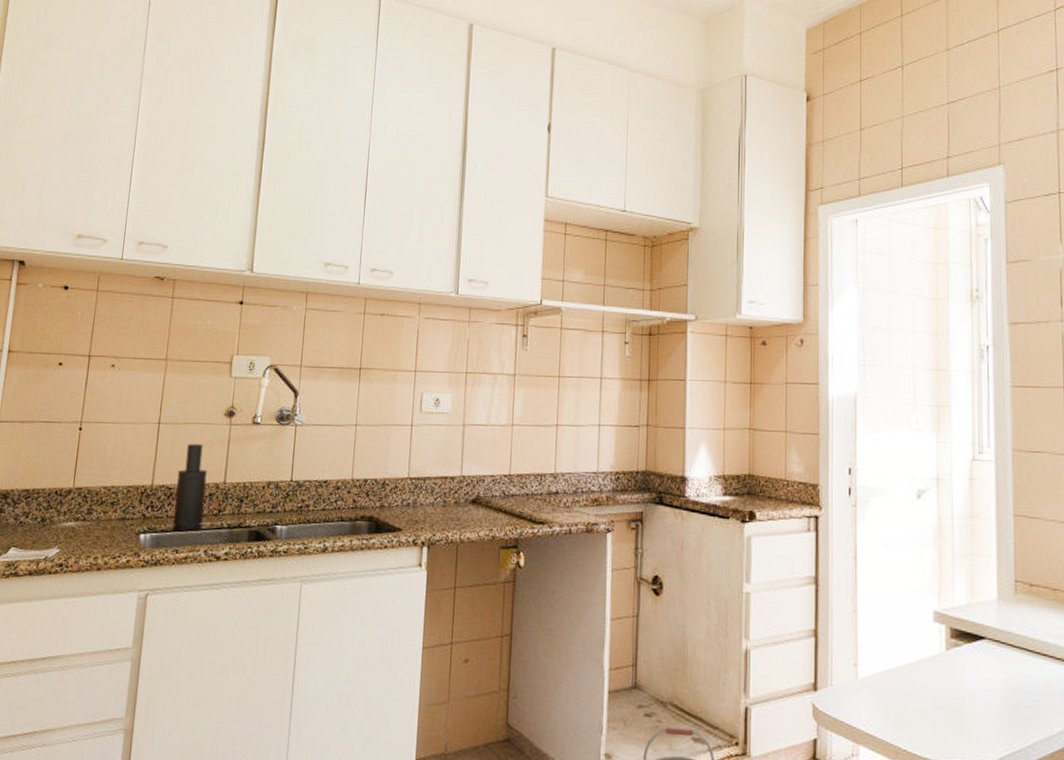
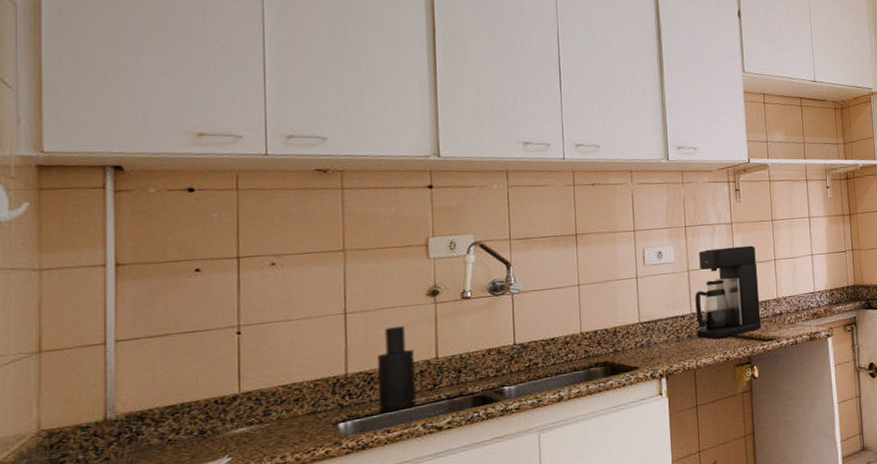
coffee maker: none [463,403,537,512] -> present [695,245,761,339]

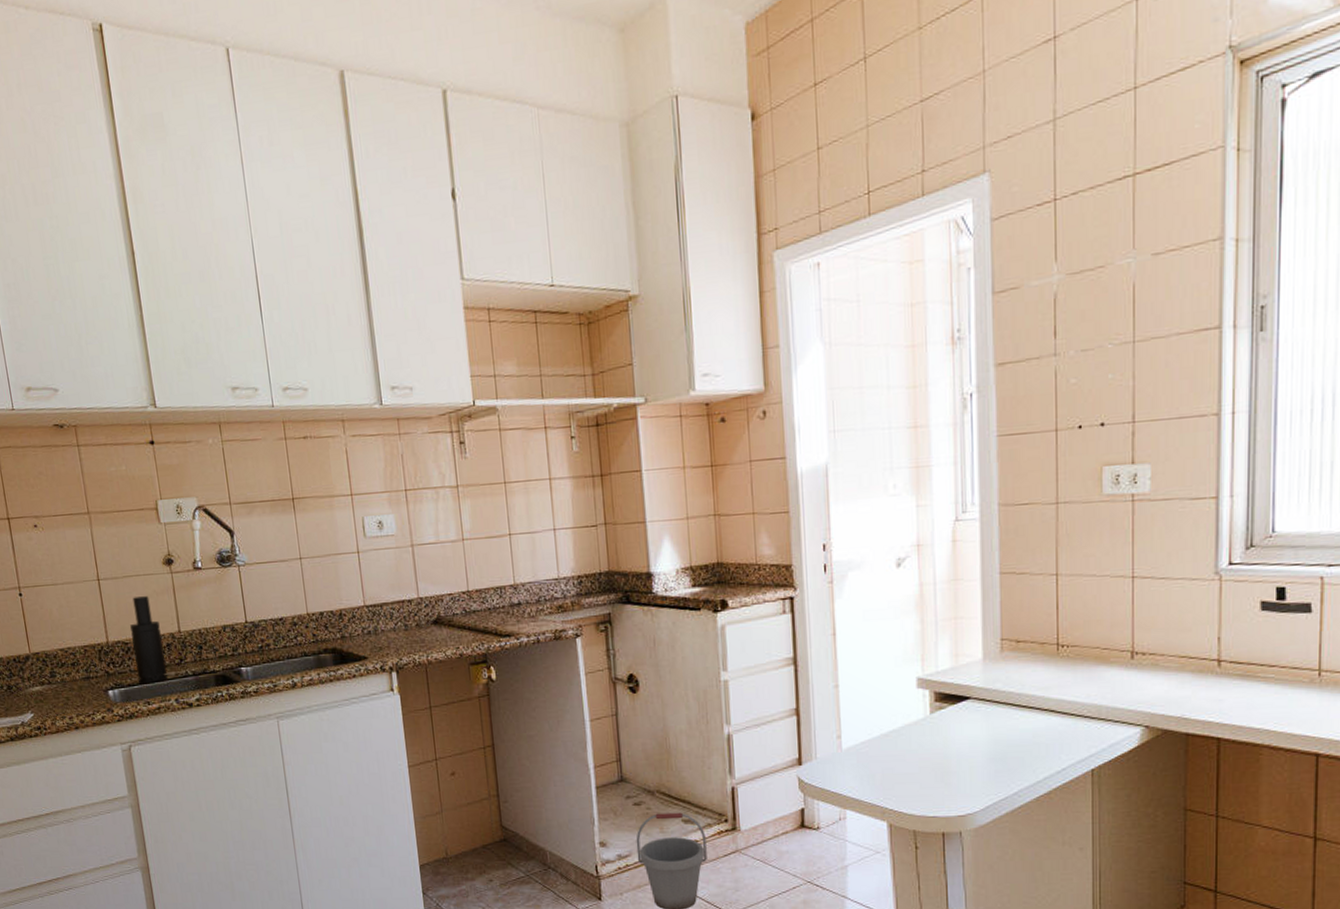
coffee maker: present [695,245,761,339] -> none [421,515,497,631]

